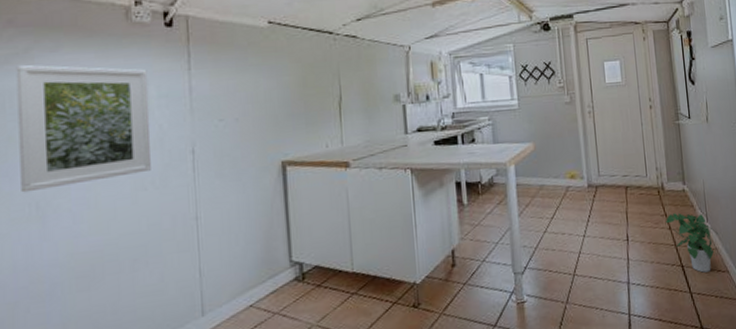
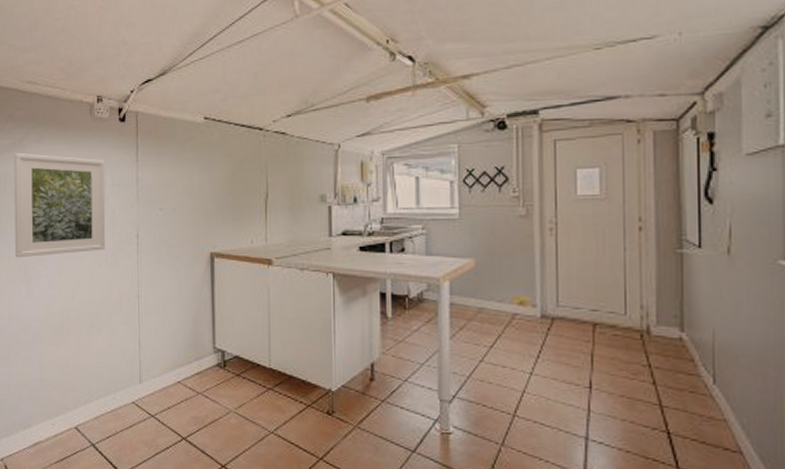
potted plant: present [666,213,719,273] -> none [649,365,732,448]

